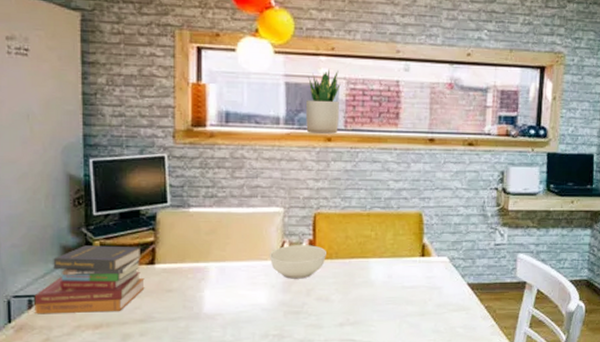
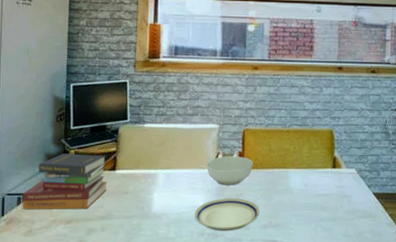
plate: none [256,293,335,332] -> present [195,198,260,231]
planter: present [306,69,341,135] -> none [238,12,266,64]

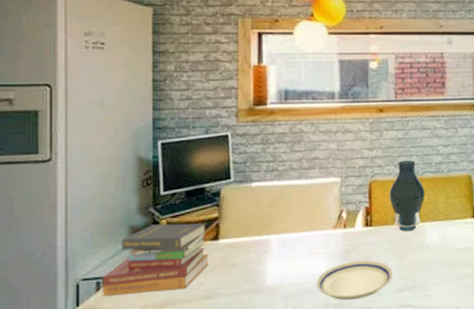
bowl: present [206,156,254,185] -> none [327,212,384,247]
vase: none [260,113,291,176] -> present [389,160,425,232]

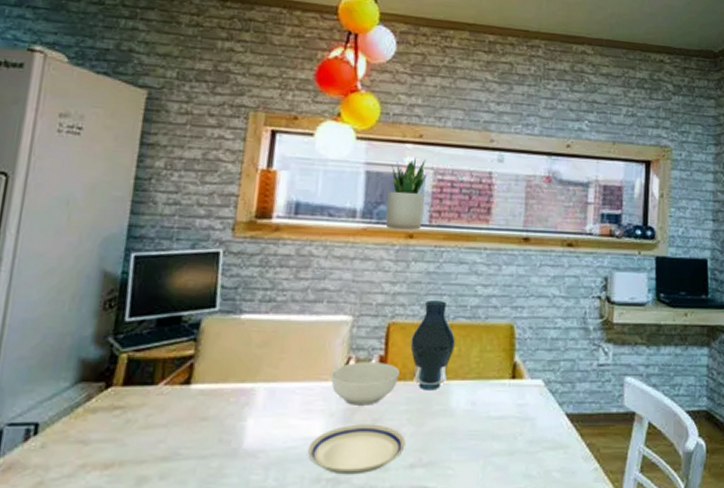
books: present [102,223,209,296] -> none [31,359,176,449]
bowl: none [327,212,384,247] -> present [330,362,401,405]
planter: none [359,46,390,106] -> present [385,158,428,230]

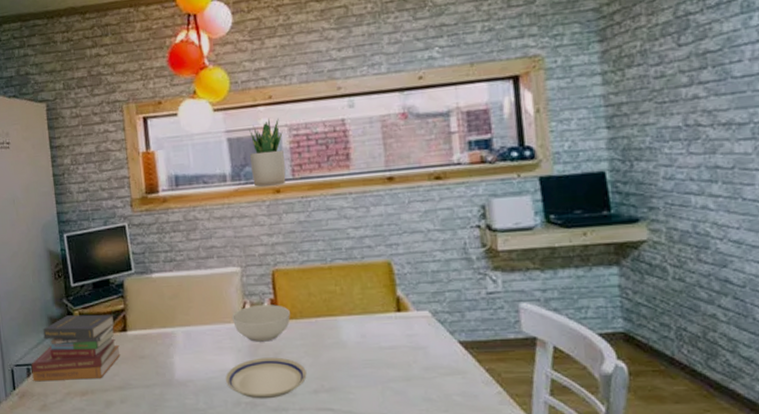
books: none [31,359,176,449] -> present [31,314,120,382]
vase: present [410,301,455,391] -> none [295,246,337,327]

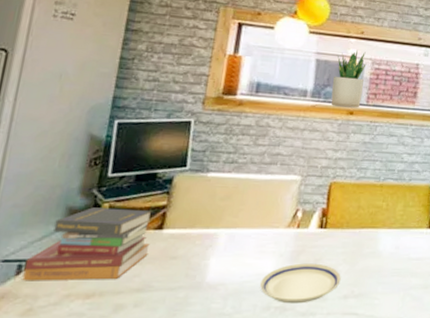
bowl: present [231,304,291,342] -> none [281,213,339,248]

